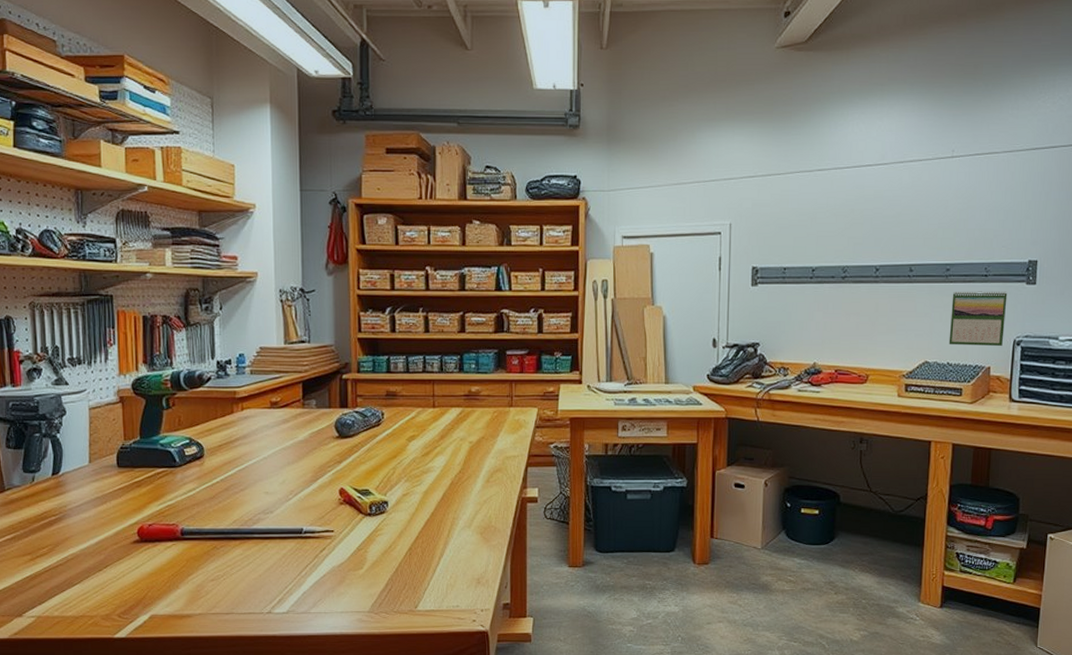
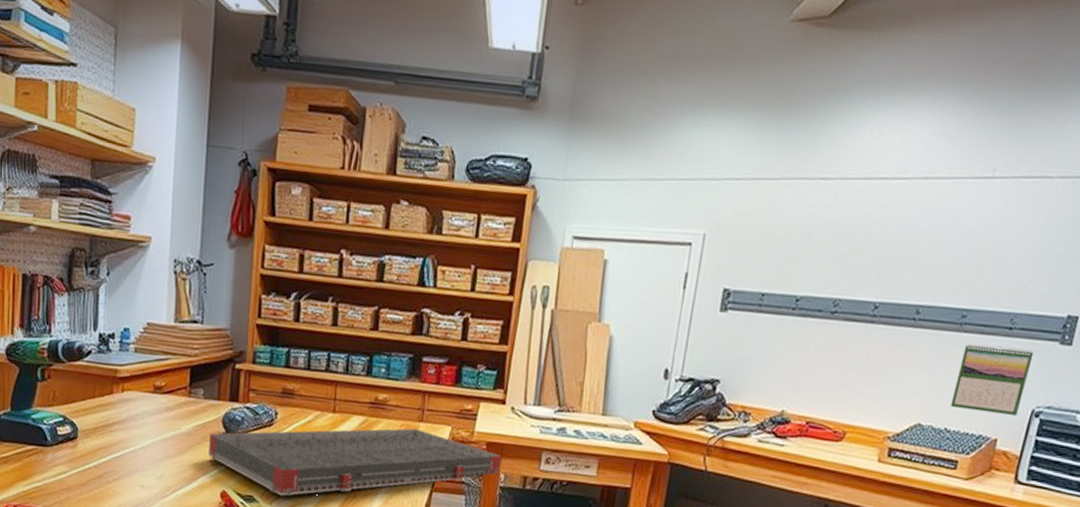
tool organizer: none [325,414,584,487] -> present [208,428,502,496]

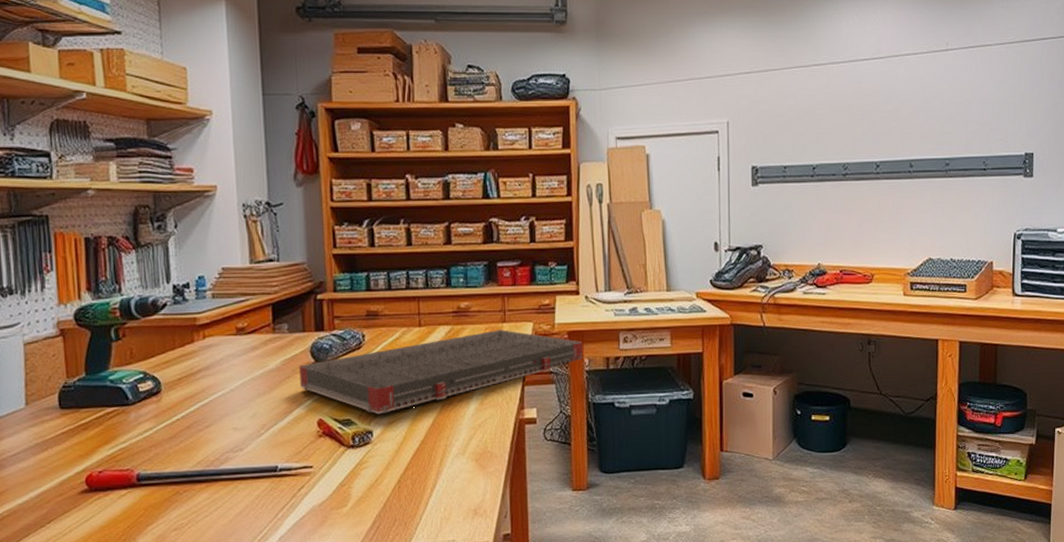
calendar: present [950,344,1034,415] -> none [951,185,1006,241]

